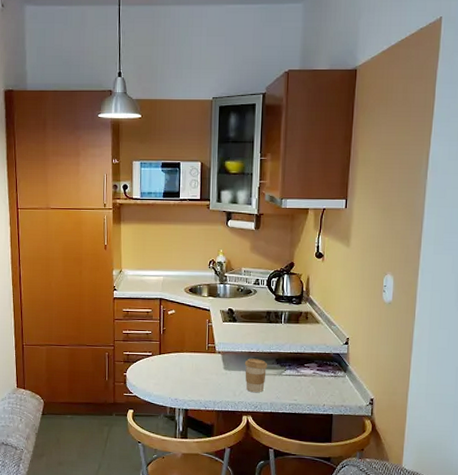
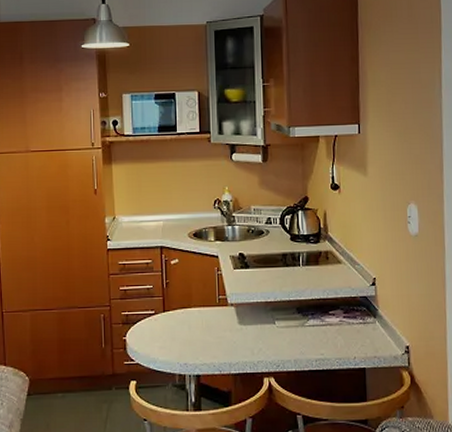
coffee cup: present [244,358,268,392] -> none [261,309,288,348]

